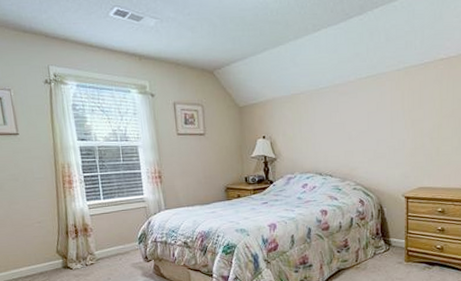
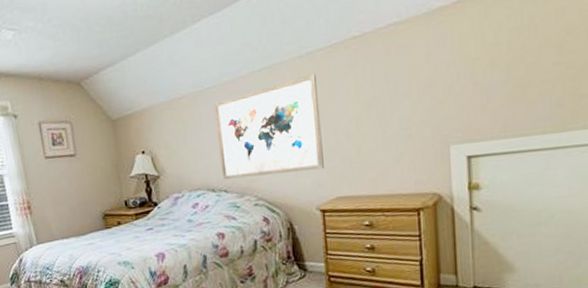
wall art: none [326,85,411,166] -> present [213,74,324,180]

